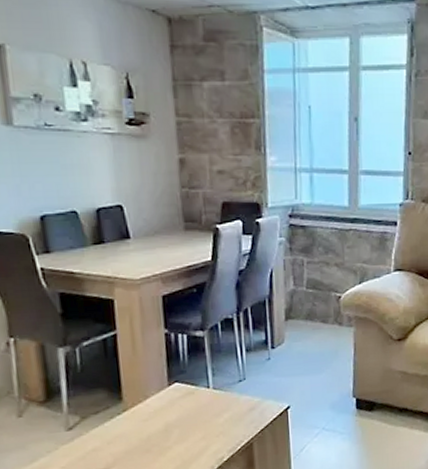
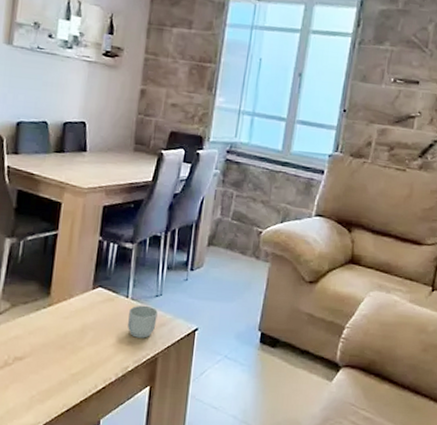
mug: none [213,392,245,427] -> present [128,305,158,338]

